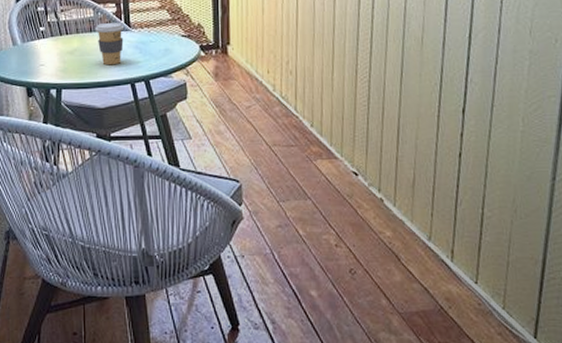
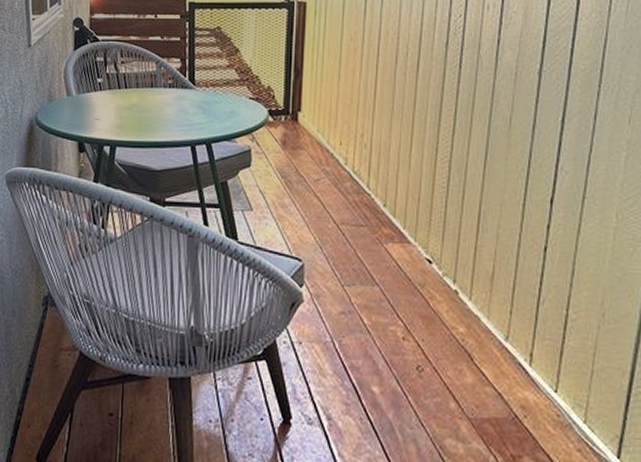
coffee cup: present [95,22,125,66] -> none [157,78,189,125]

